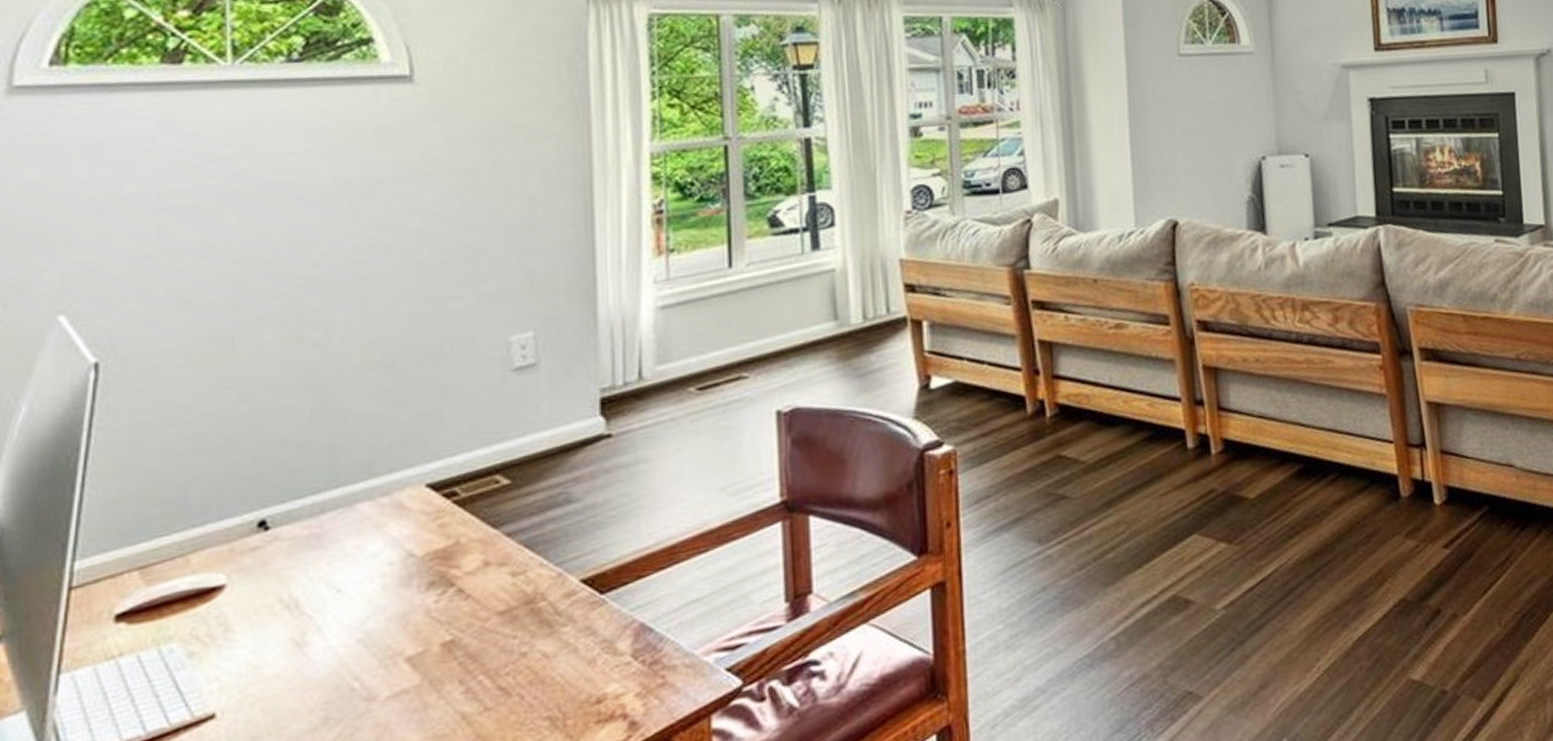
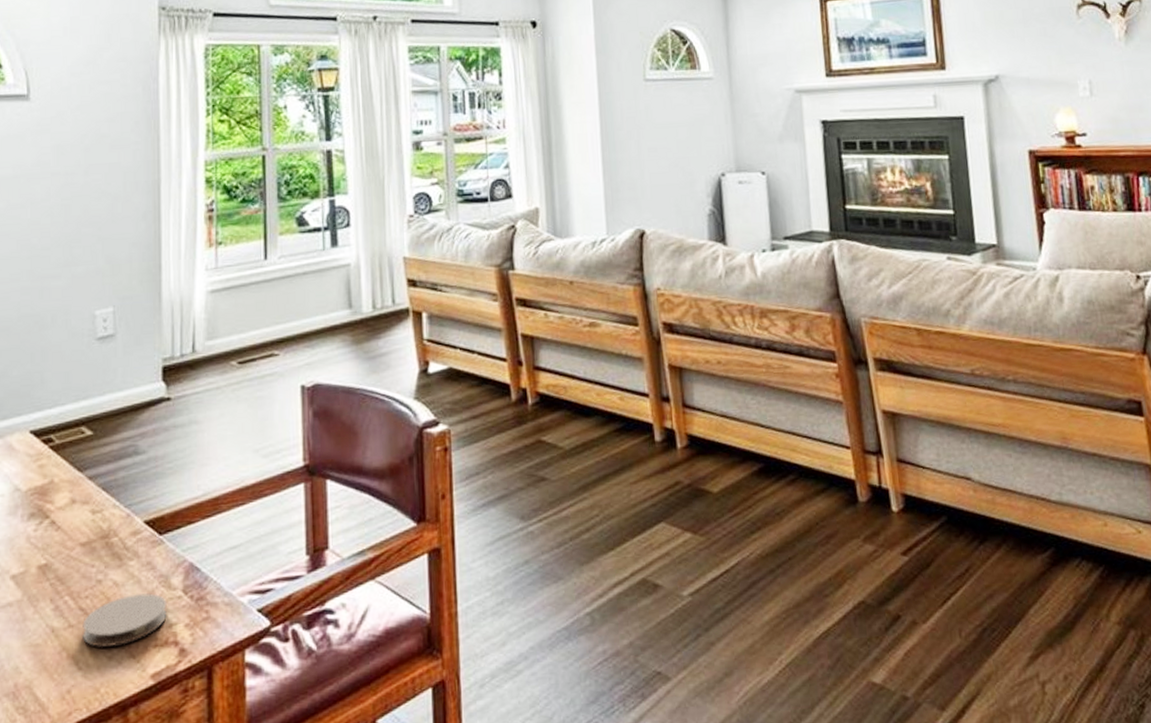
coaster: none [503,662,612,730] -> present [83,593,167,647]

